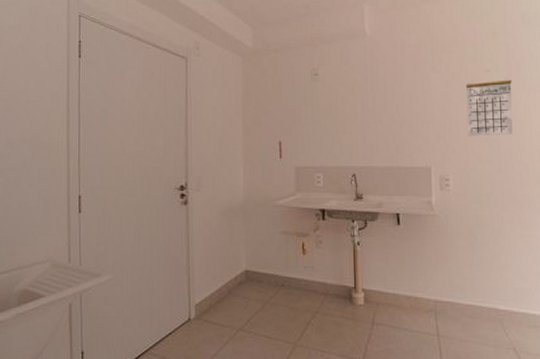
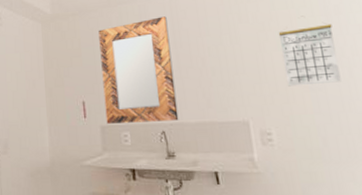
home mirror: none [300,60,369,165] -> present [98,16,179,124]

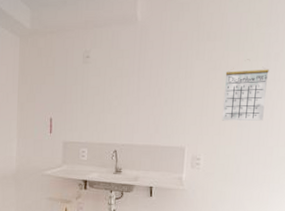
home mirror: present [98,16,179,124] -> none [69,45,136,142]

